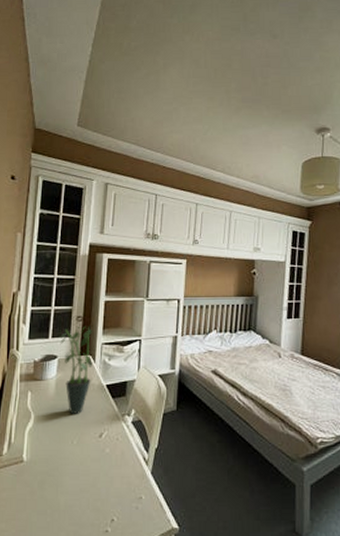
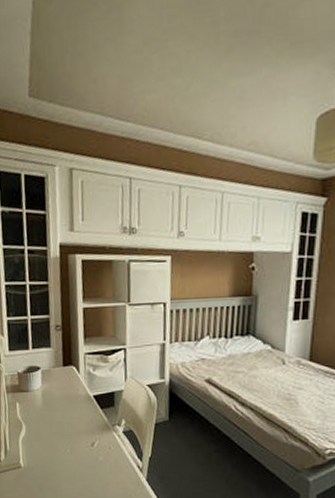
potted plant: present [60,326,93,414] -> none [40,335,78,424]

